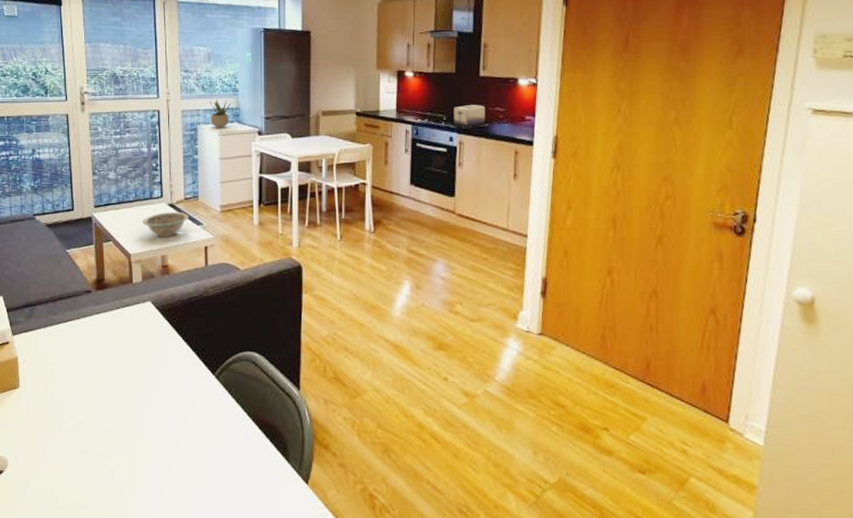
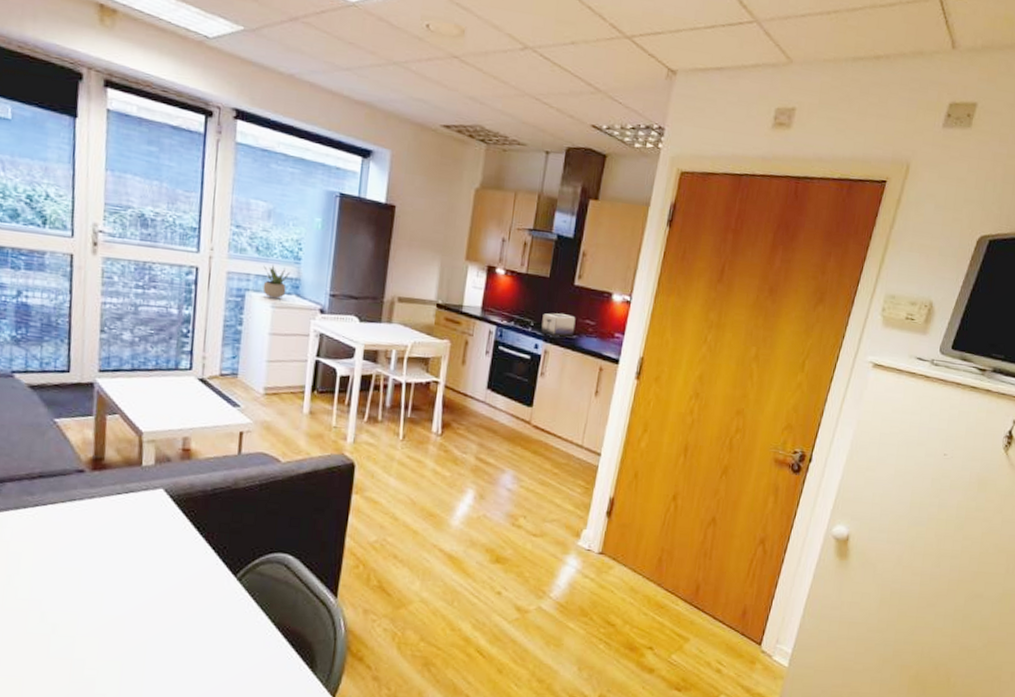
decorative bowl: present [142,211,189,238] -> none [161,386,224,417]

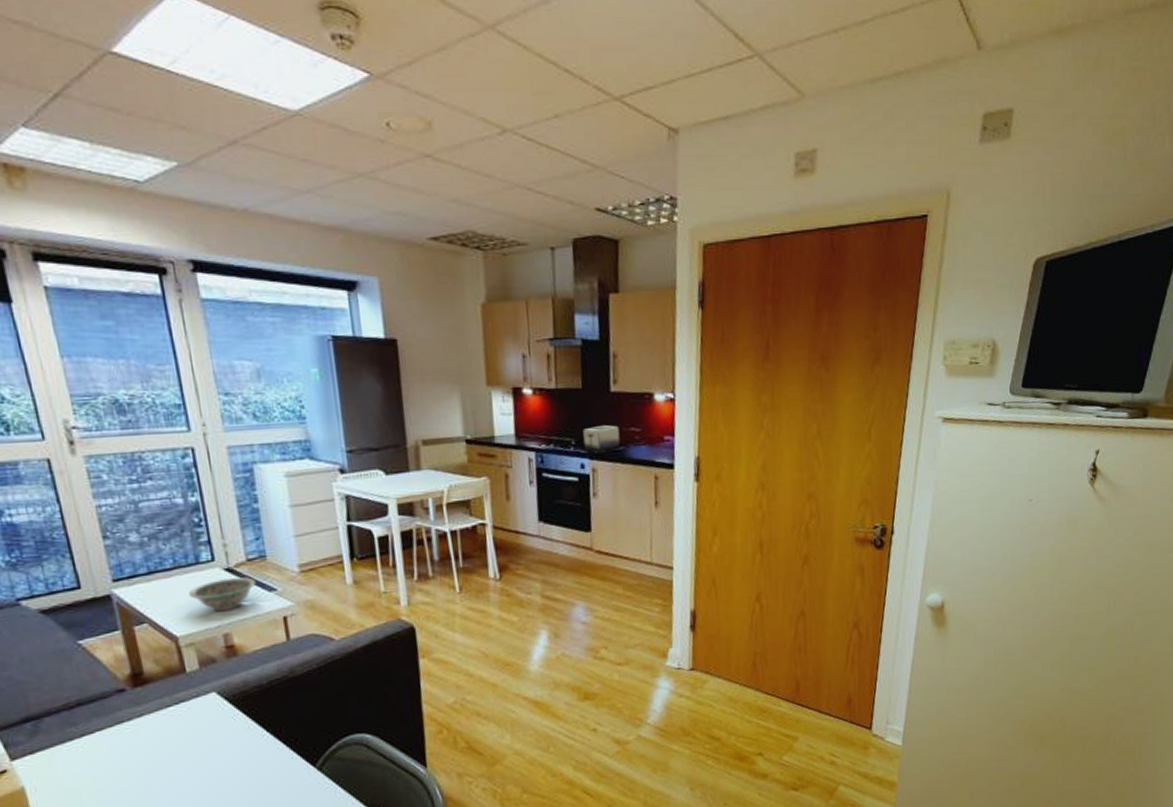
decorative bowl: none [161,386,224,417] -> present [188,577,257,612]
potted plant: present [262,264,291,298] -> none [266,428,298,466]

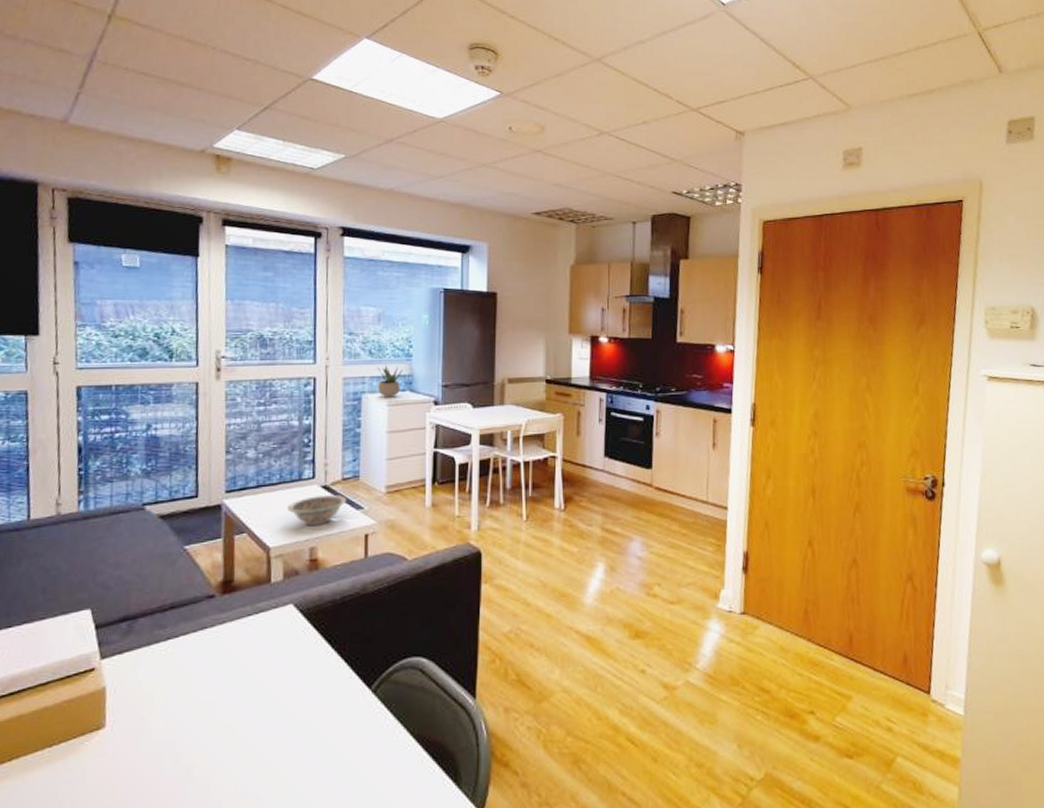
potted plant: none [266,428,298,466] -> present [377,364,403,396]
toaster: present [583,424,621,453] -> none [650,371,684,396]

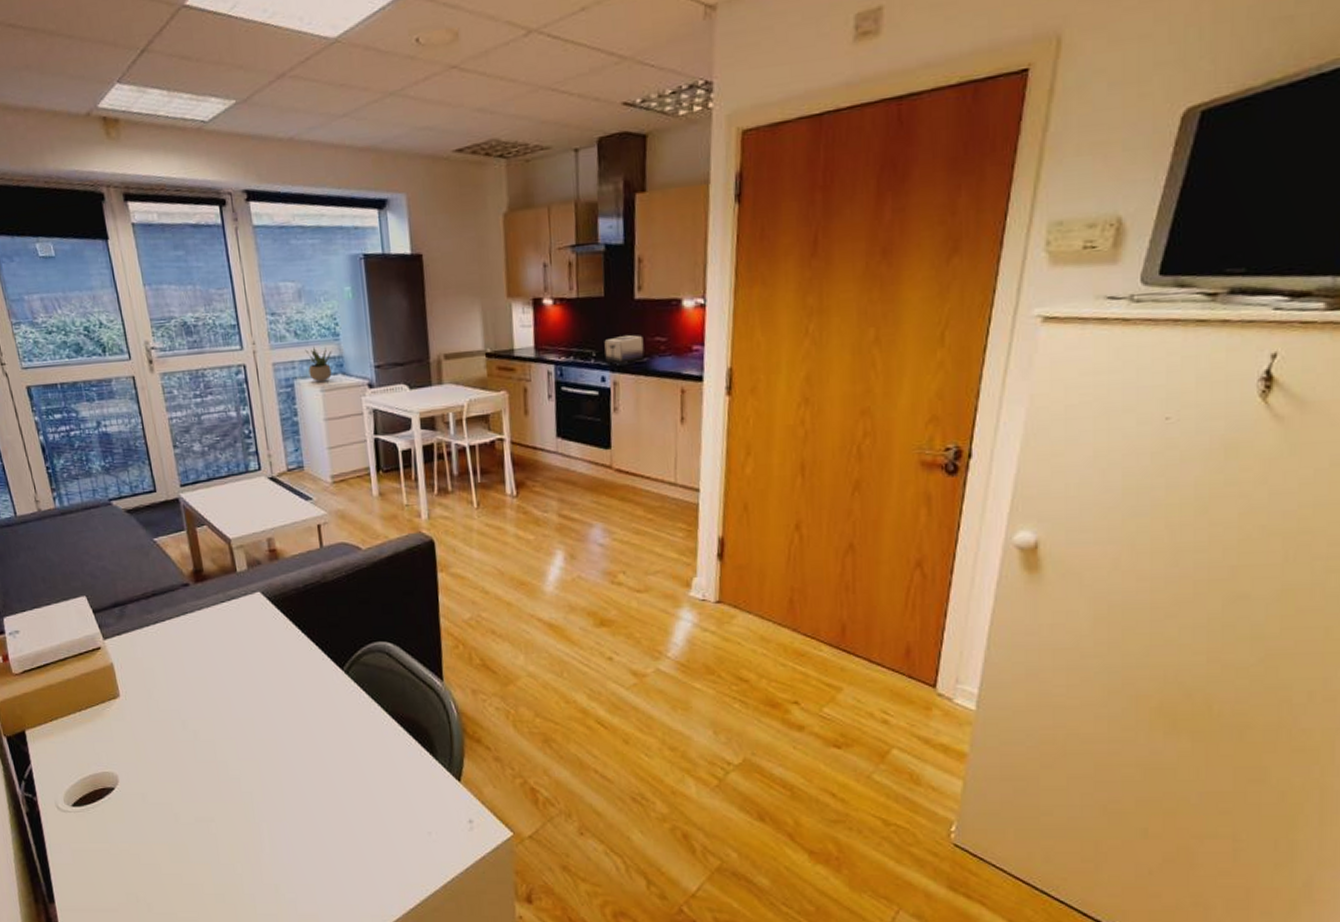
decorative bowl: present [286,495,347,526] -> none [239,486,296,518]
toaster: none [650,371,684,396] -> present [604,334,644,365]

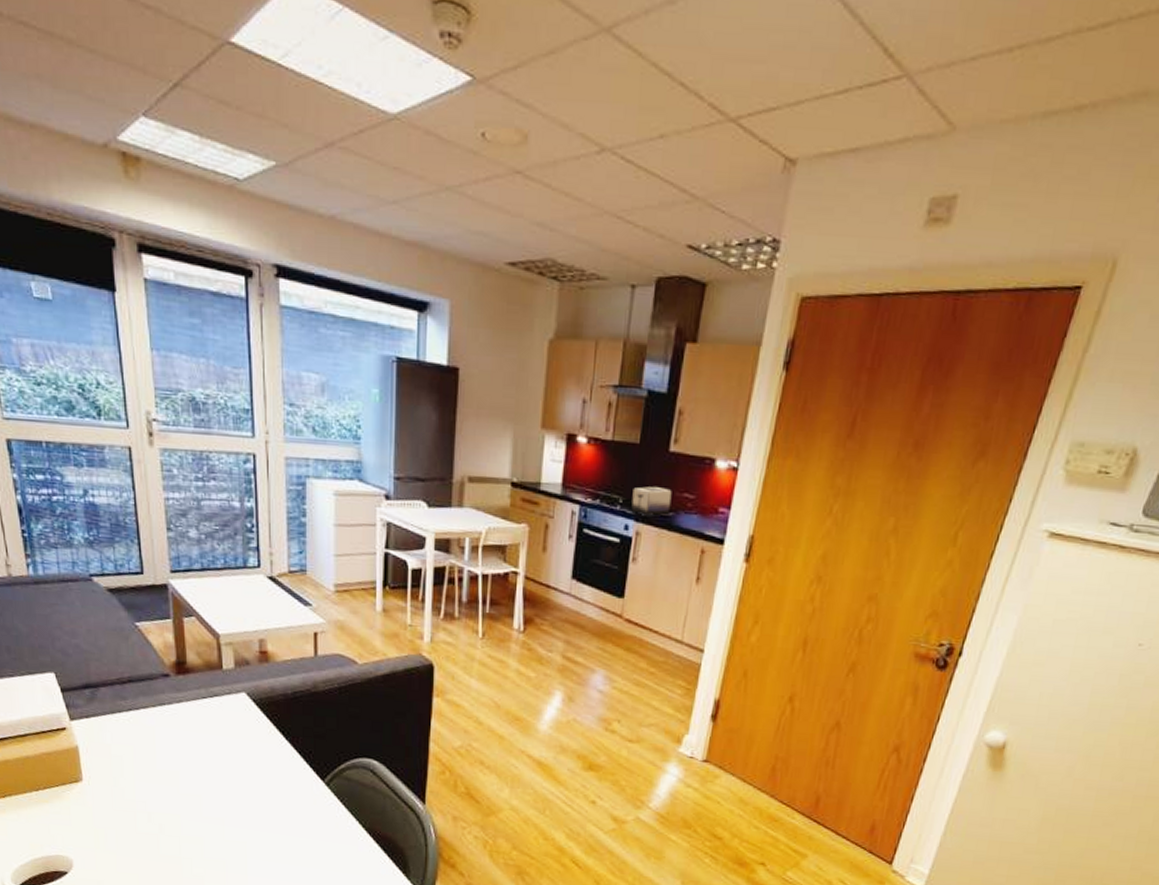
potted plant: present [305,345,332,381] -> none [322,445,351,484]

